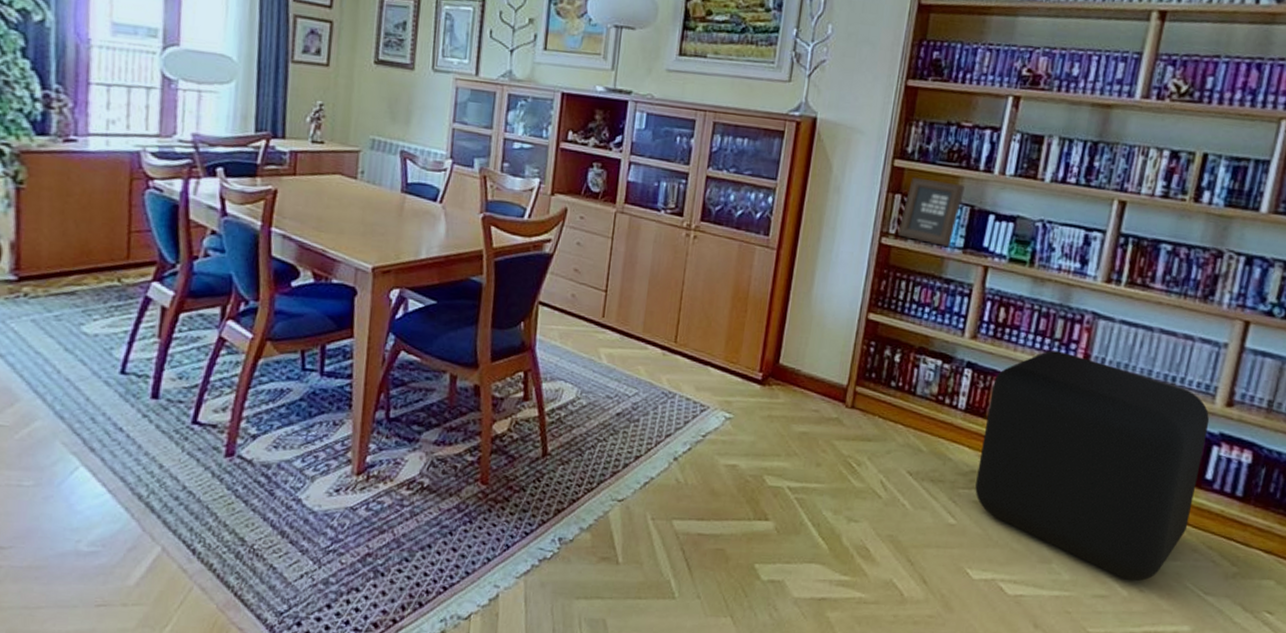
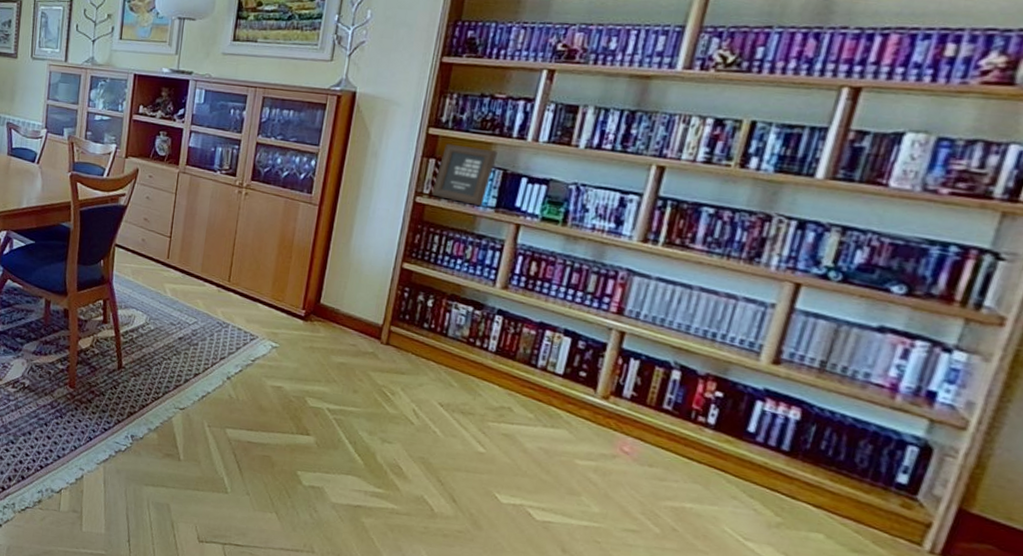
cube: present [975,350,1210,582] -> none [504,302,754,521]

